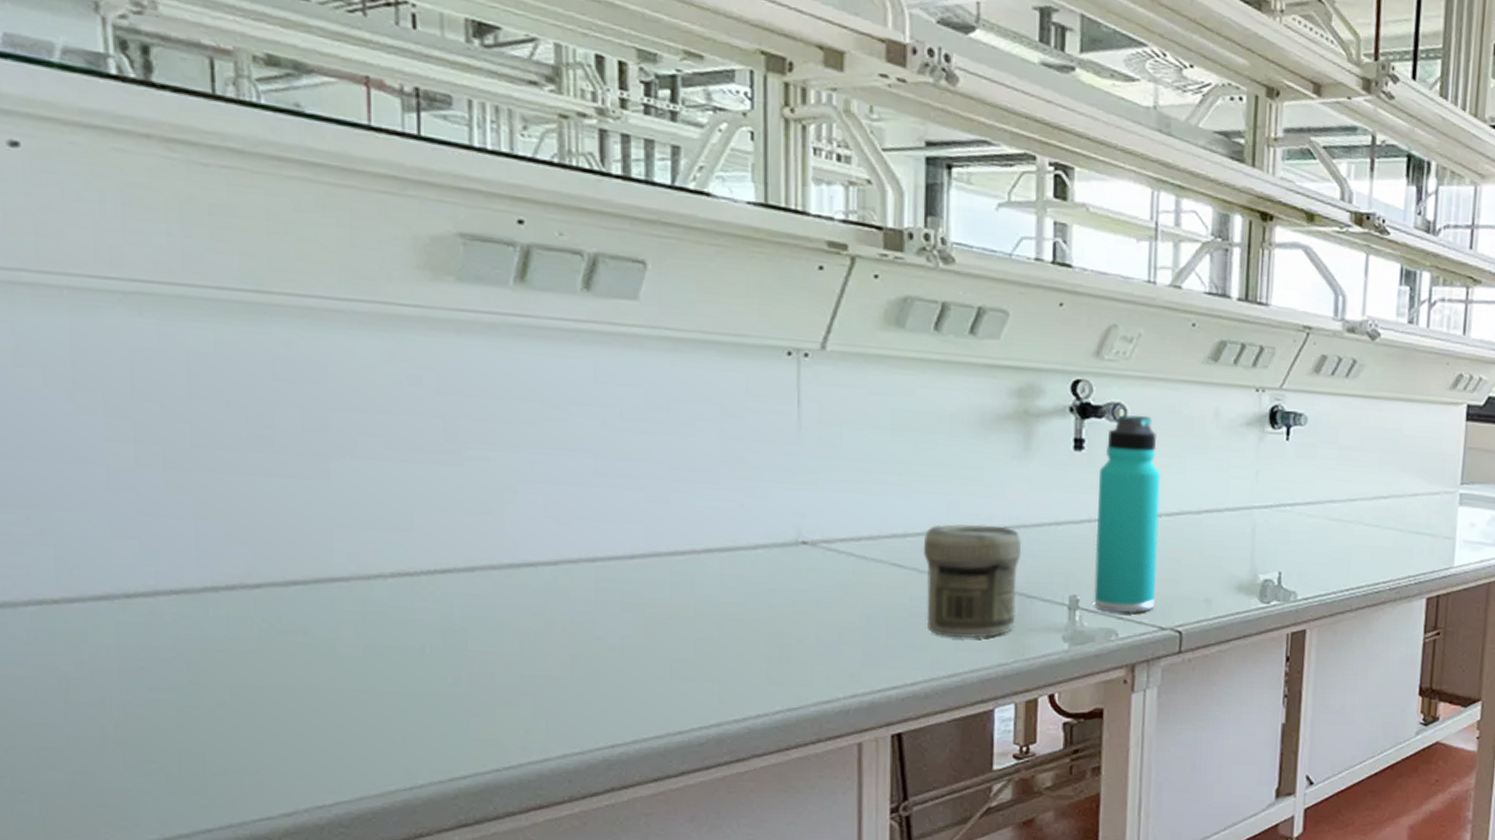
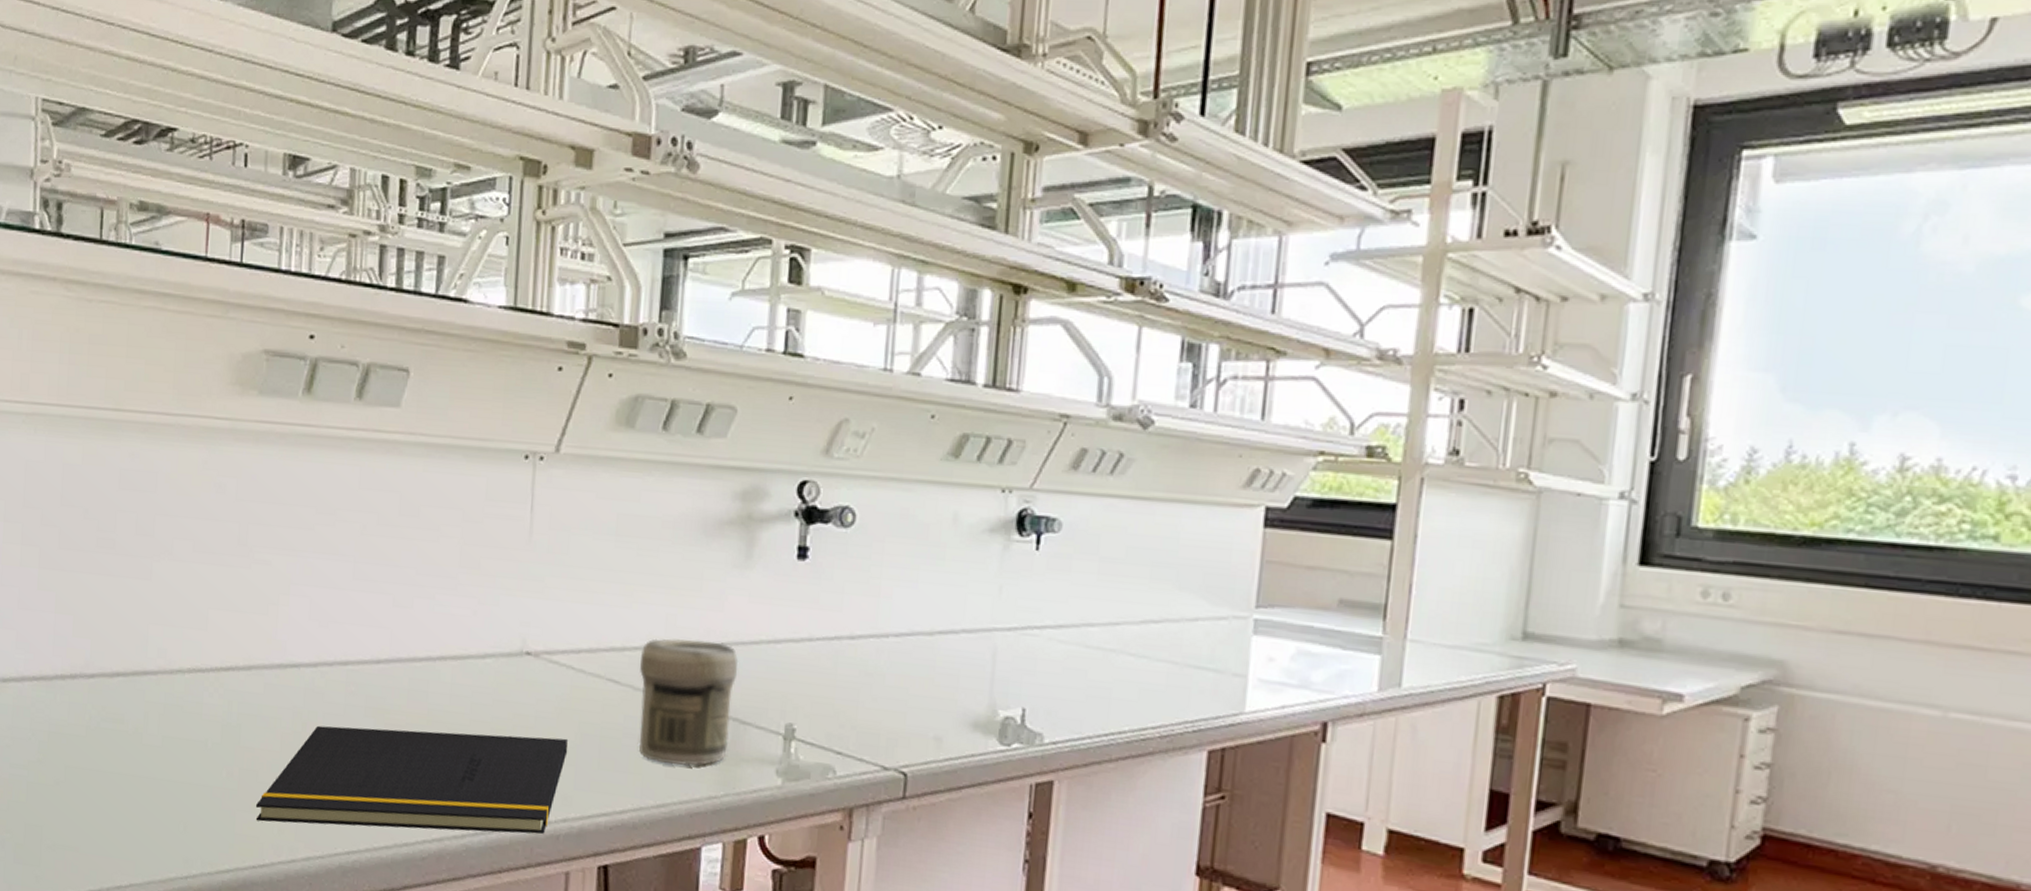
notepad: none [495,621,853,724] -> present [256,725,568,835]
thermos bottle: present [1094,415,1161,614] -> none [811,520,890,749]

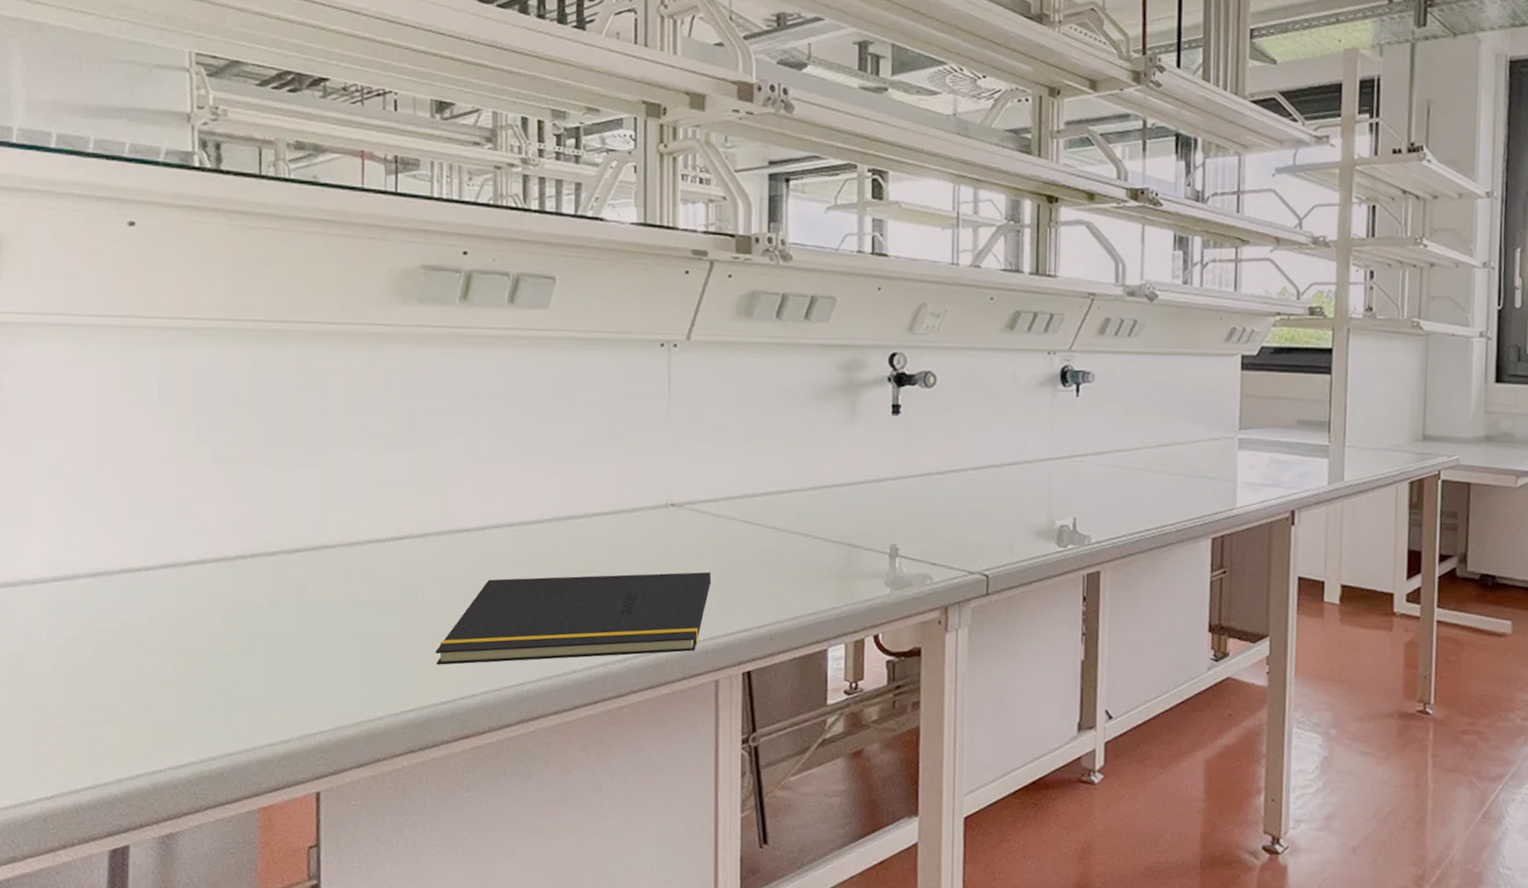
jar: present [639,638,739,767] -> none [769,484,850,585]

